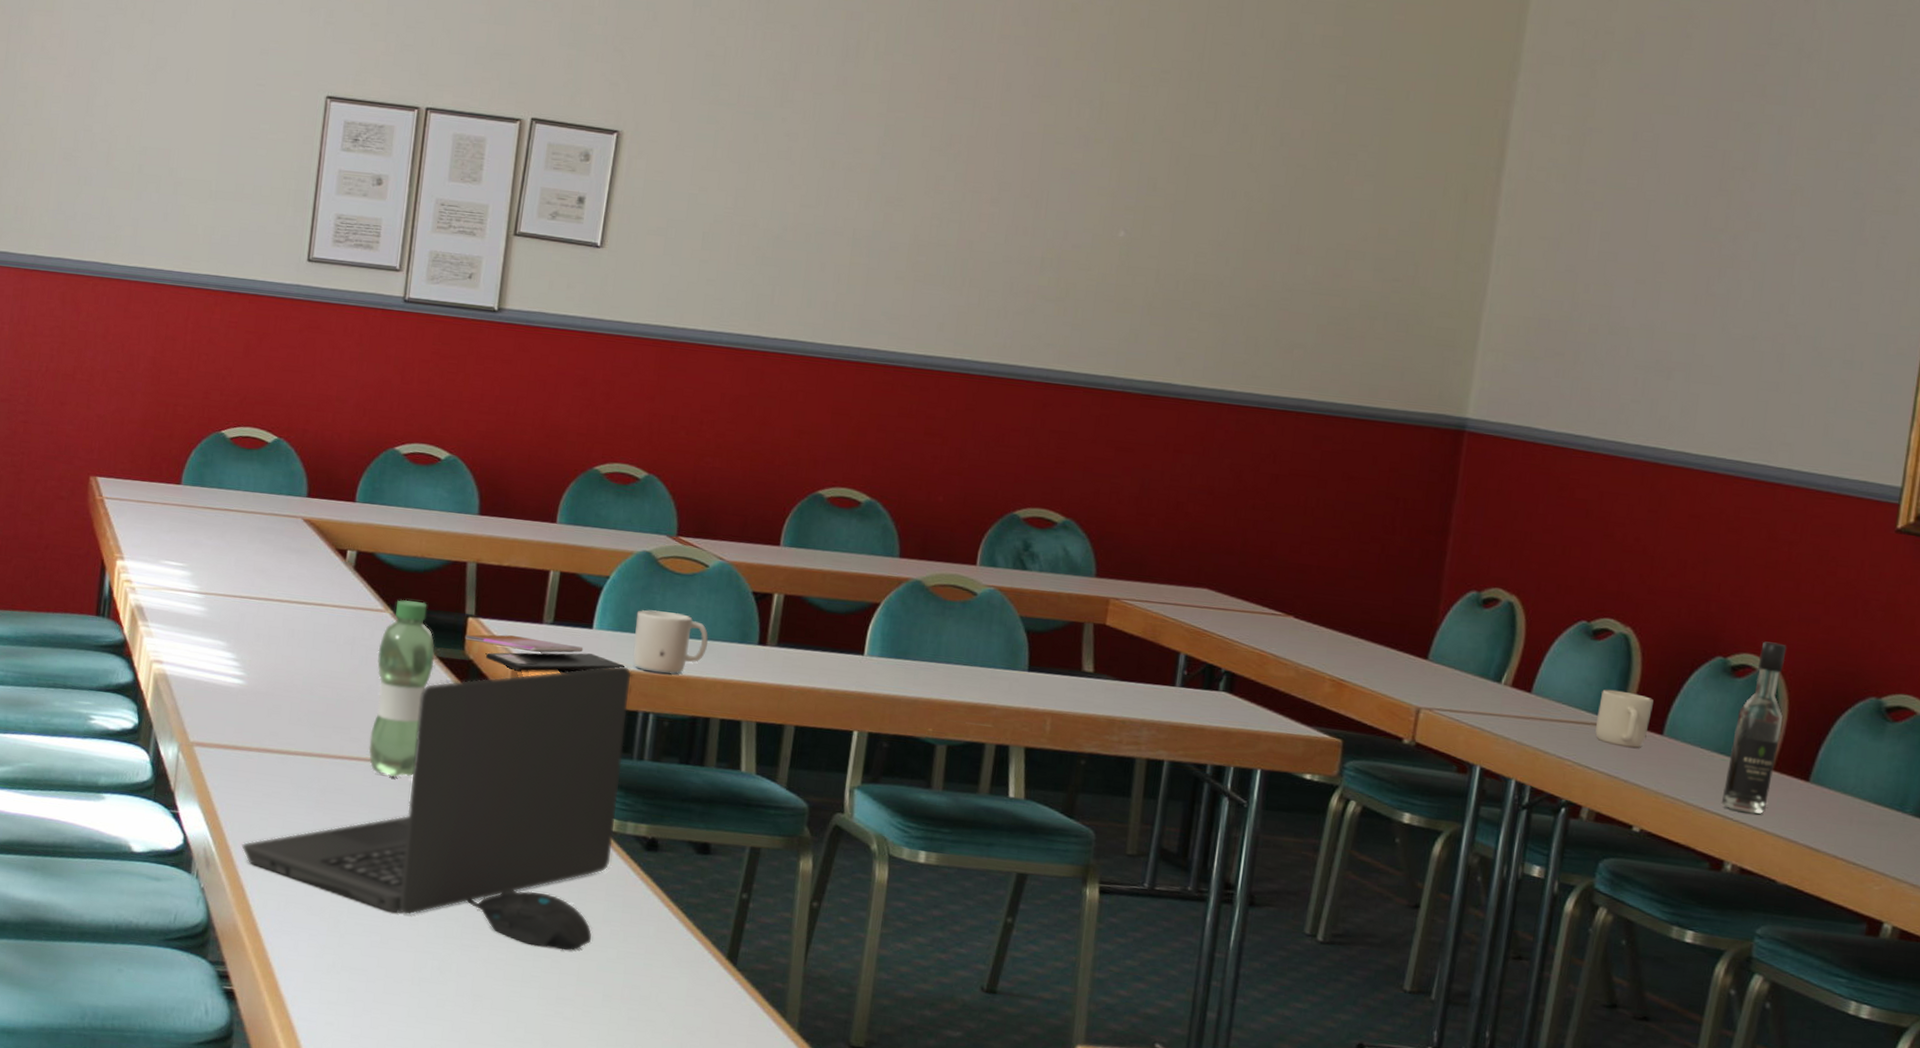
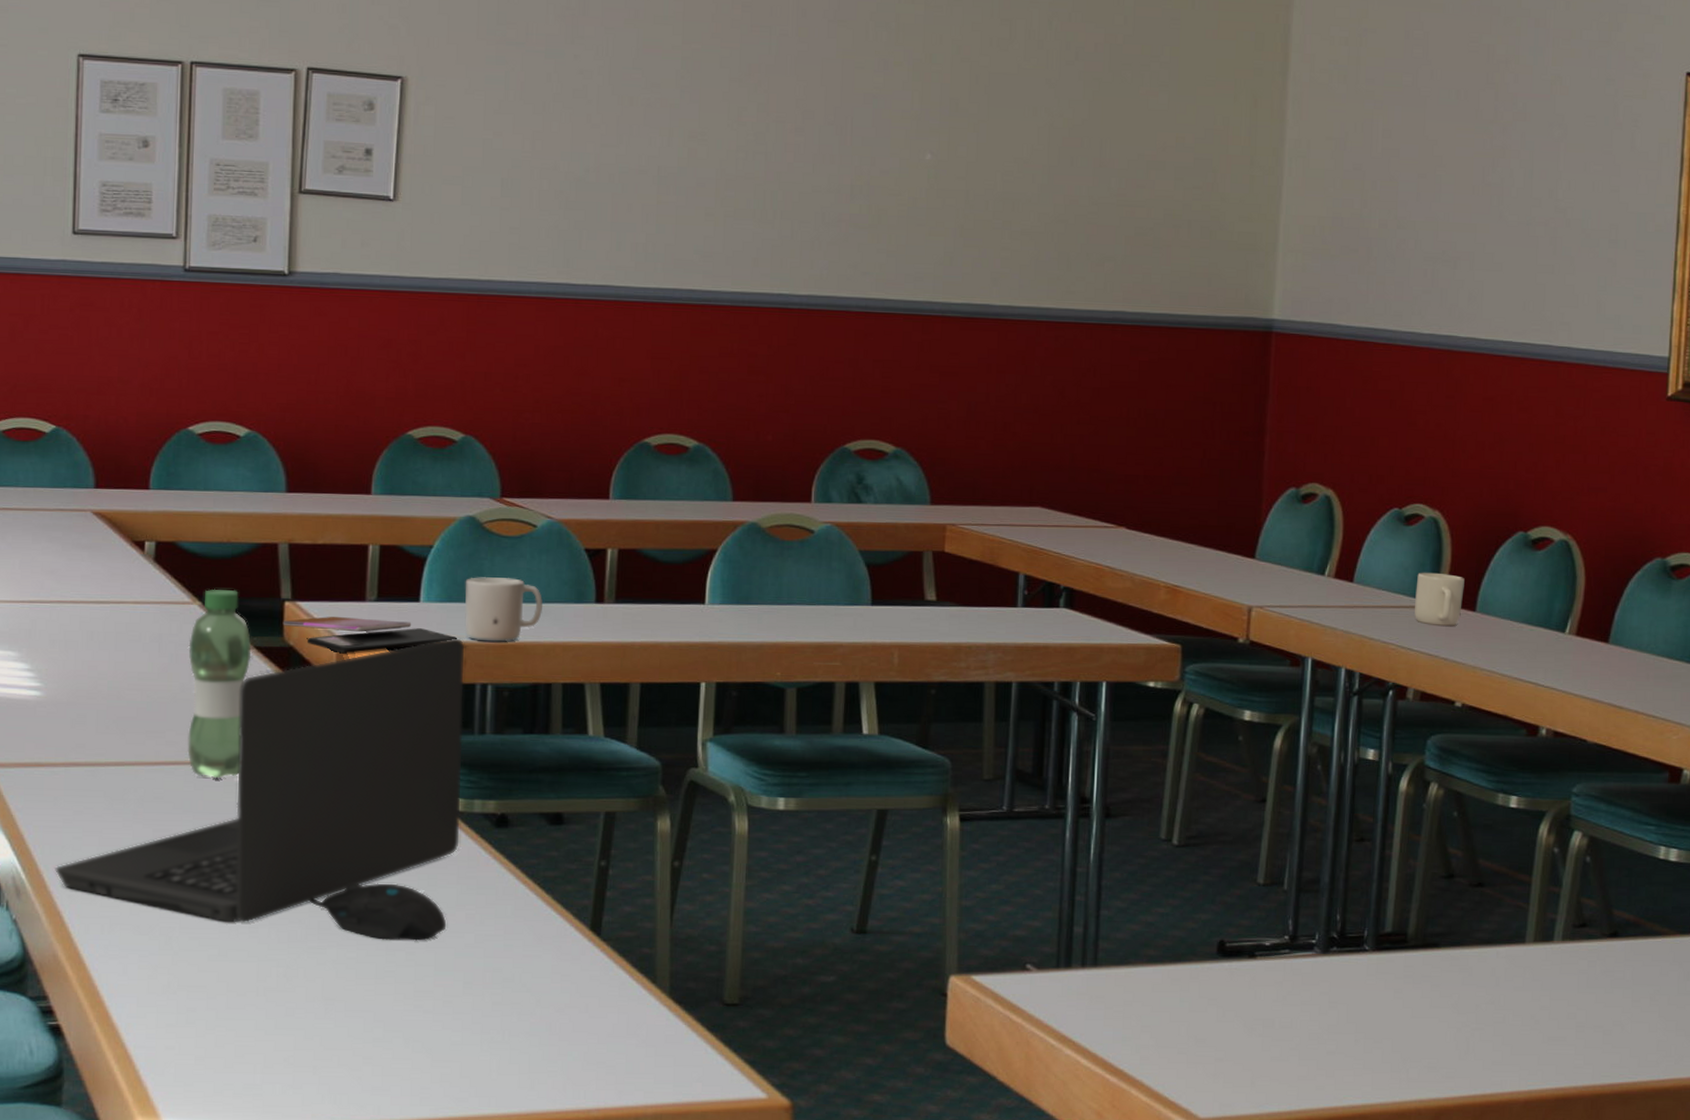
bottle: present [1721,641,1787,815] -> none [1532,513,1582,679]

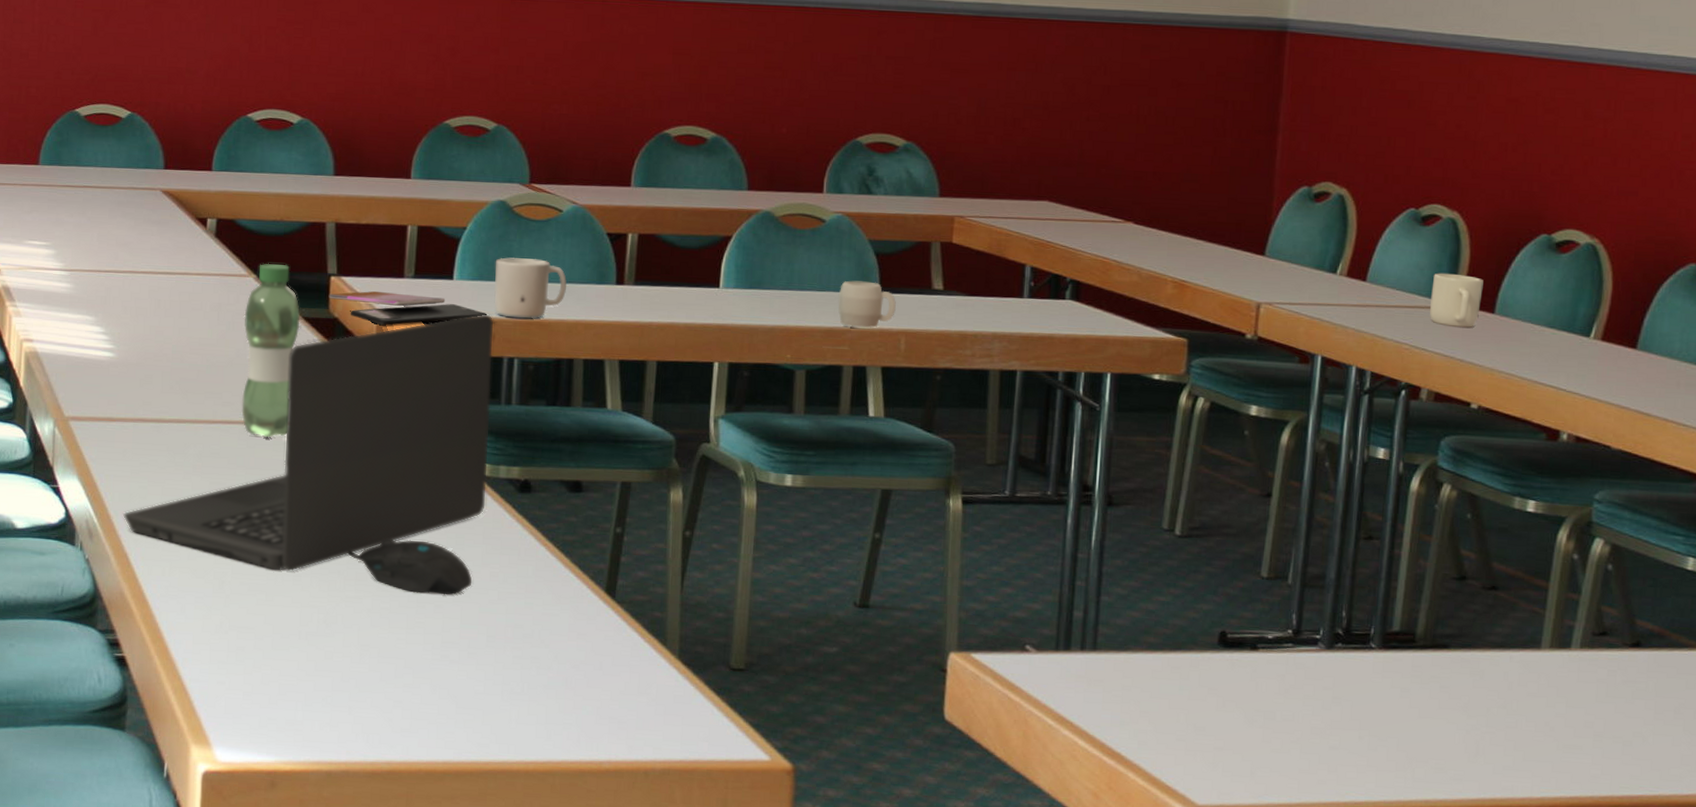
mug: none [828,593,888,642] -> present [838,280,896,328]

